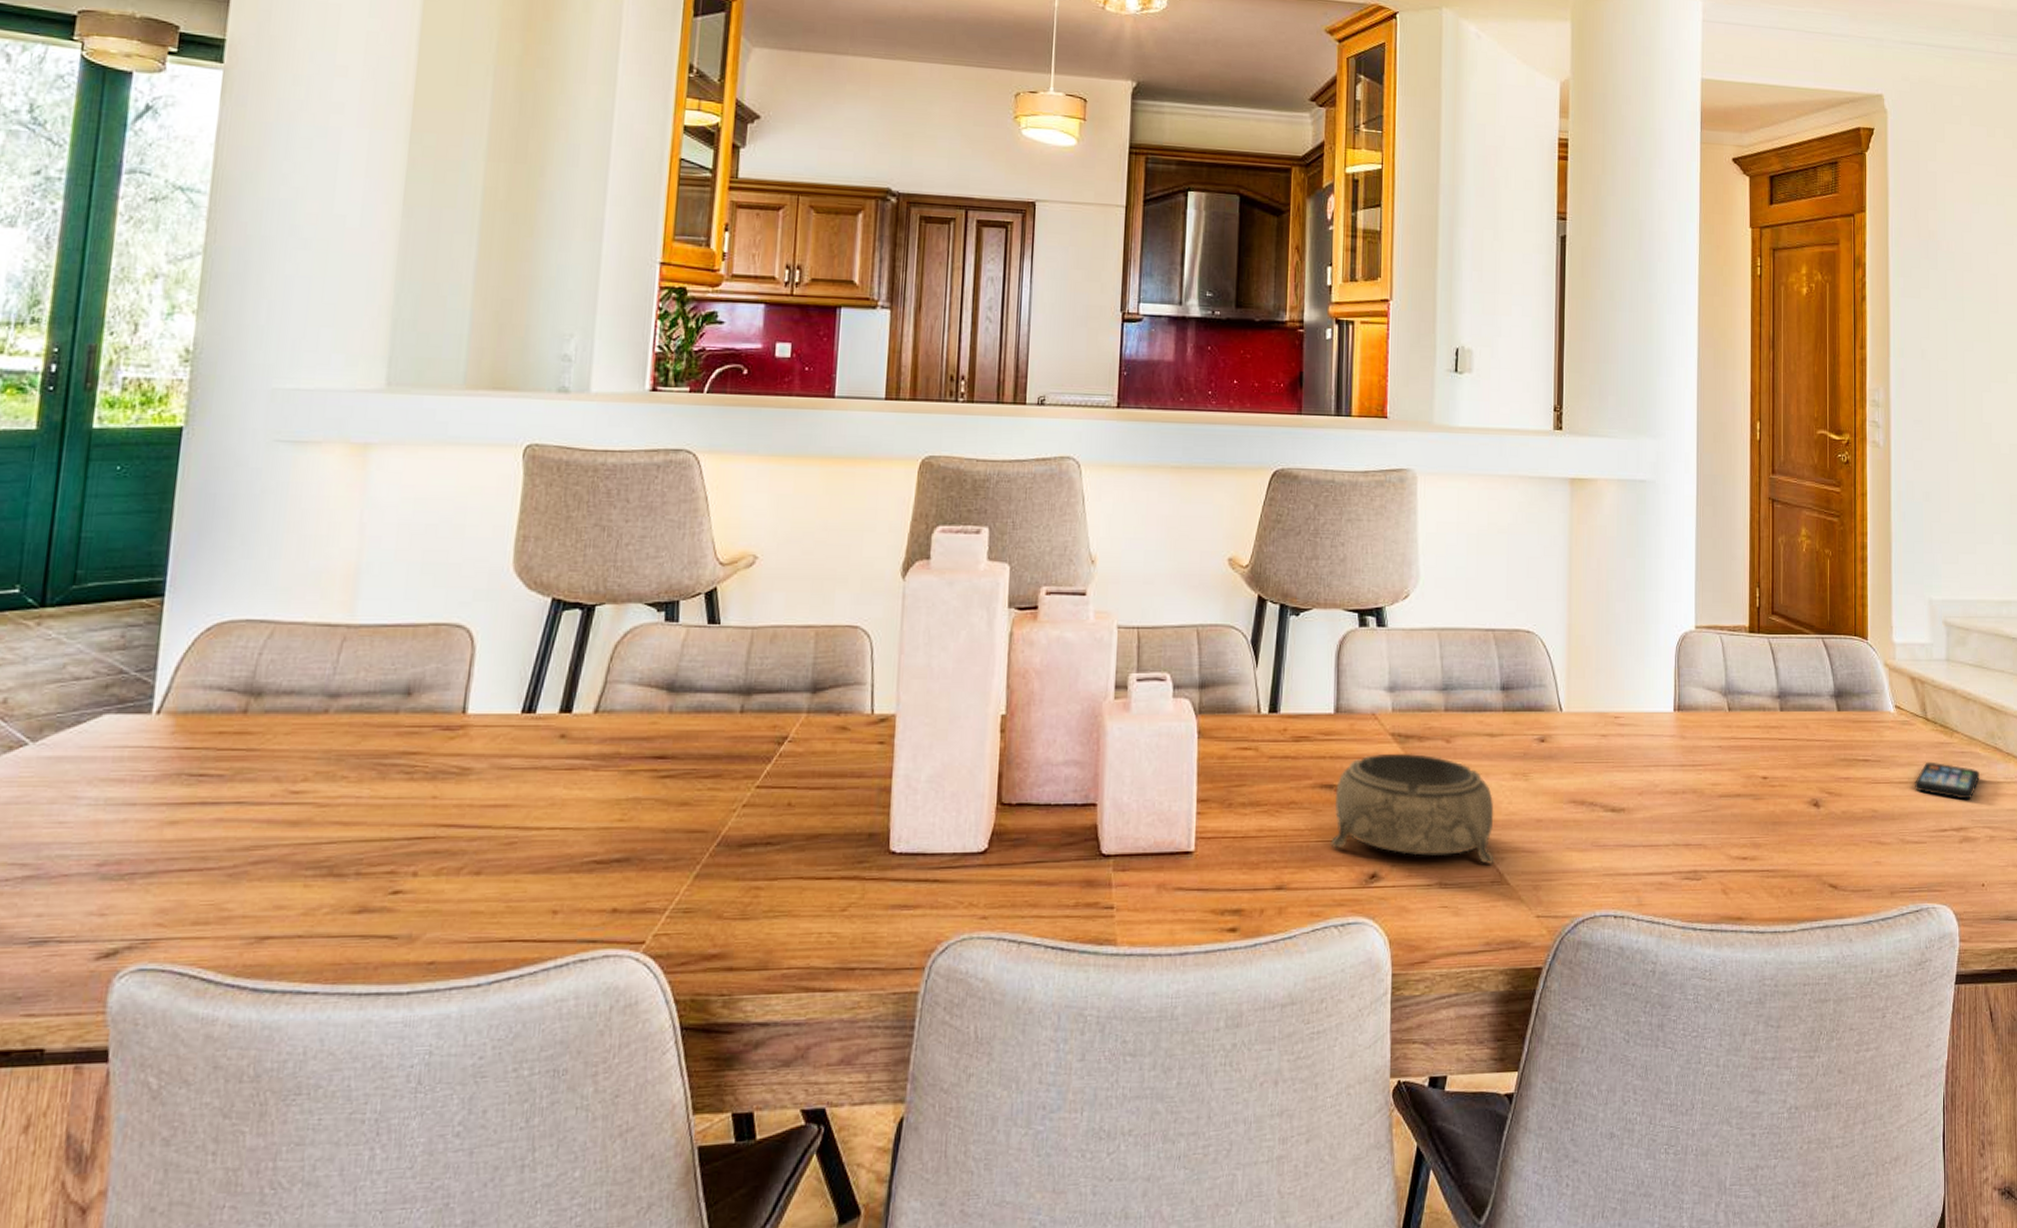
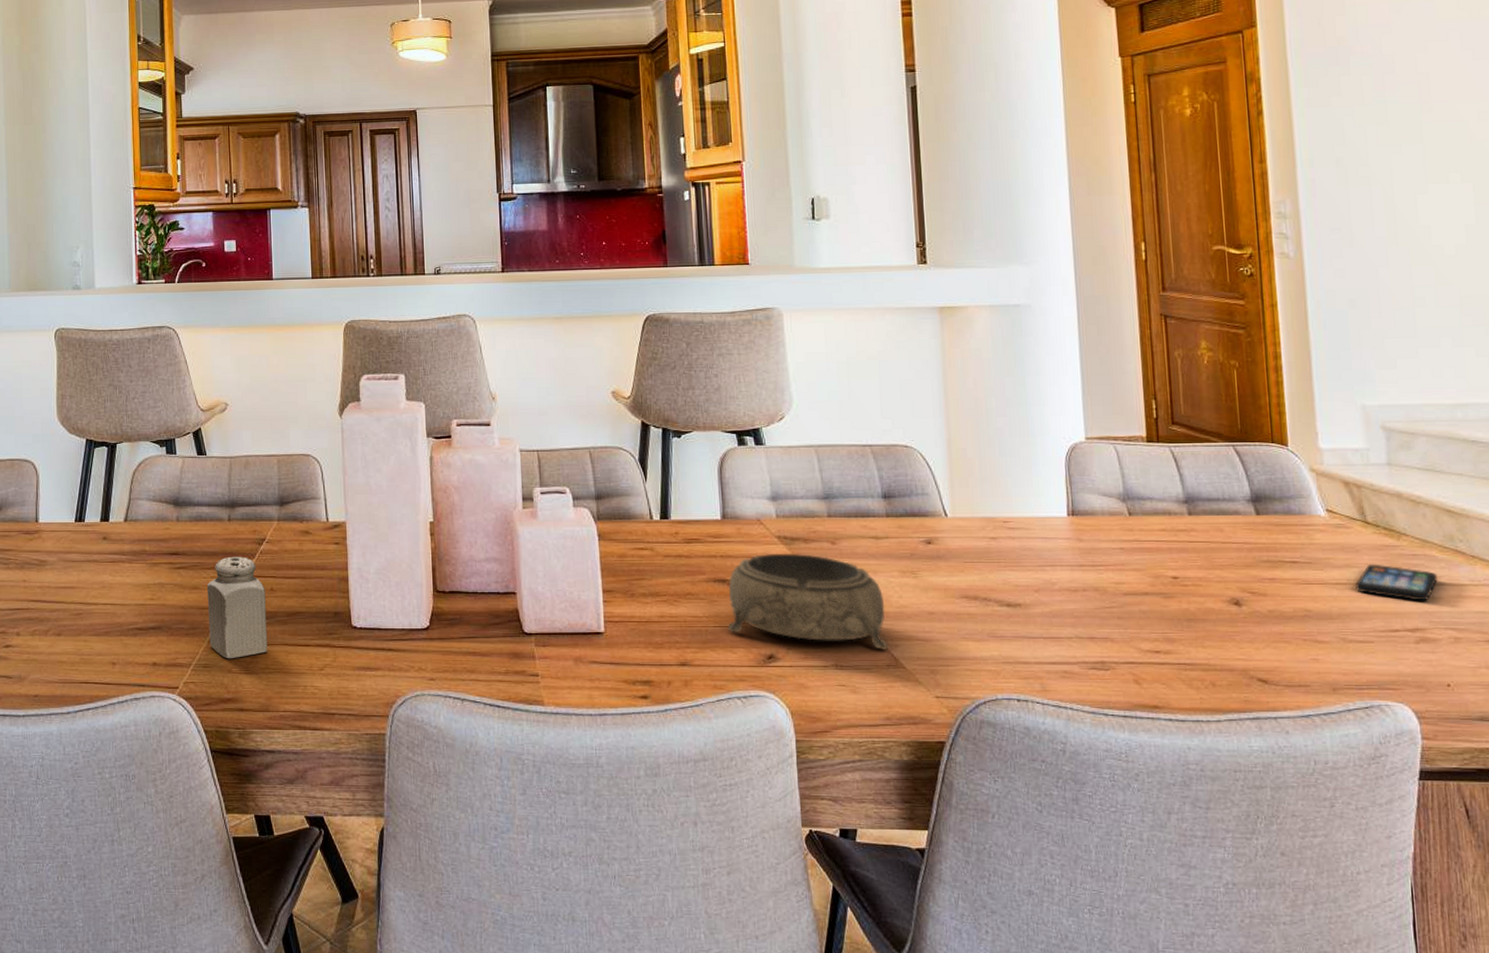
salt shaker: none [695,760,781,900] -> present [206,556,268,659]

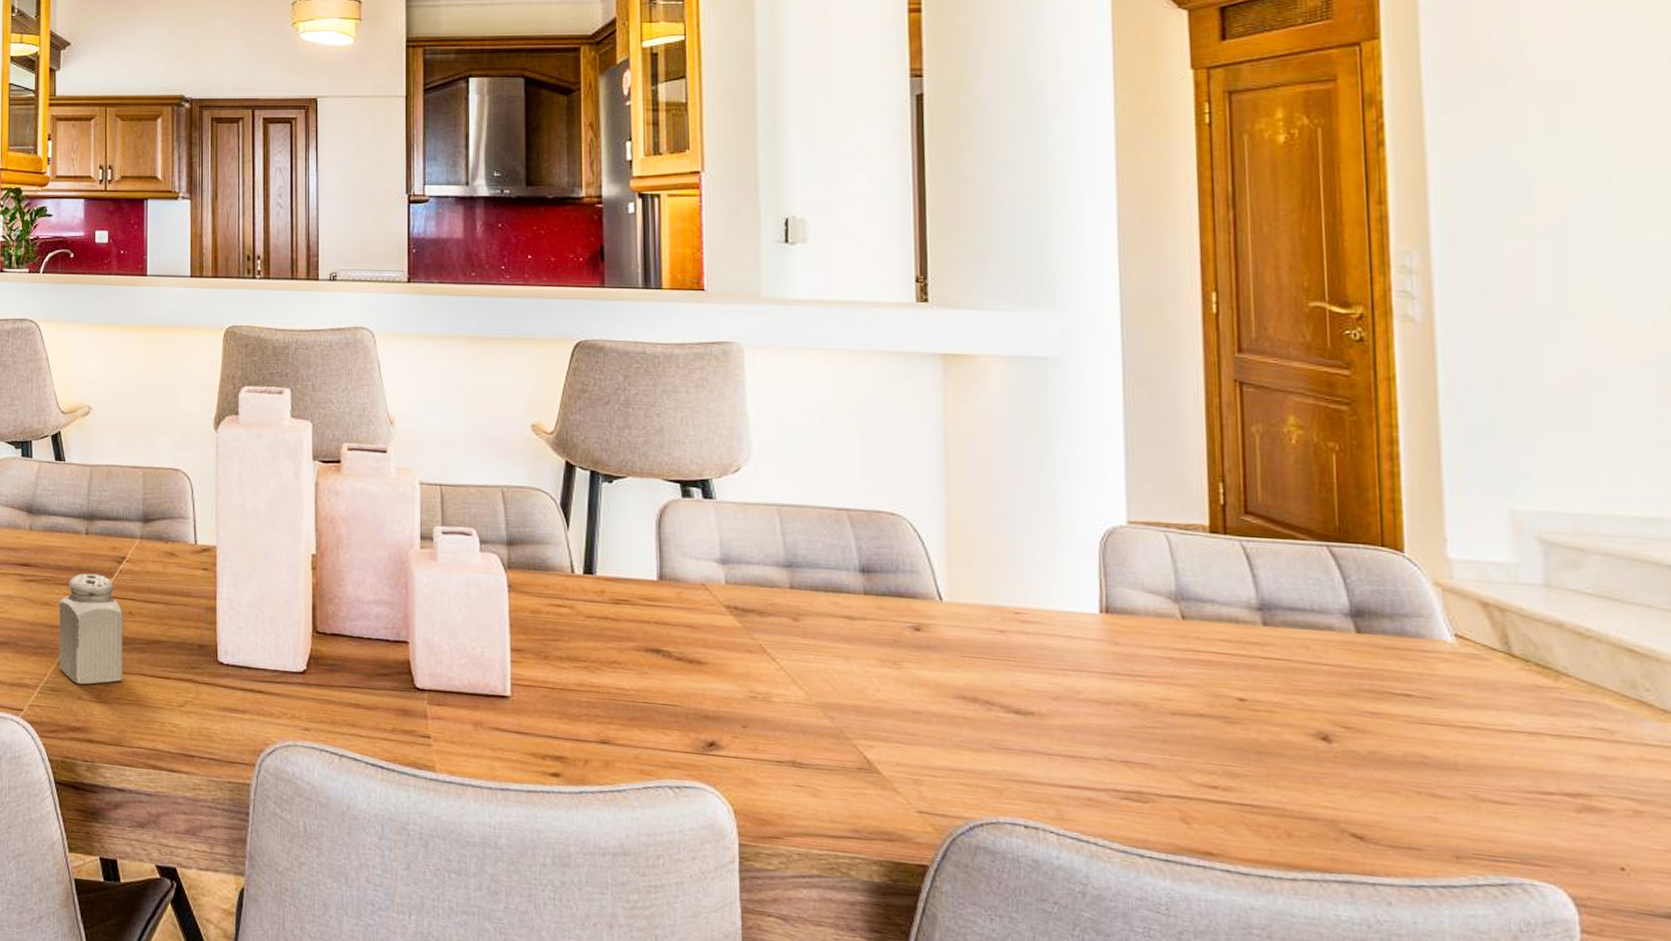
decorative bowl: present [727,553,889,651] -> none [660,624,861,752]
smartphone: present [1354,564,1439,601] -> none [1491,707,1613,761]

